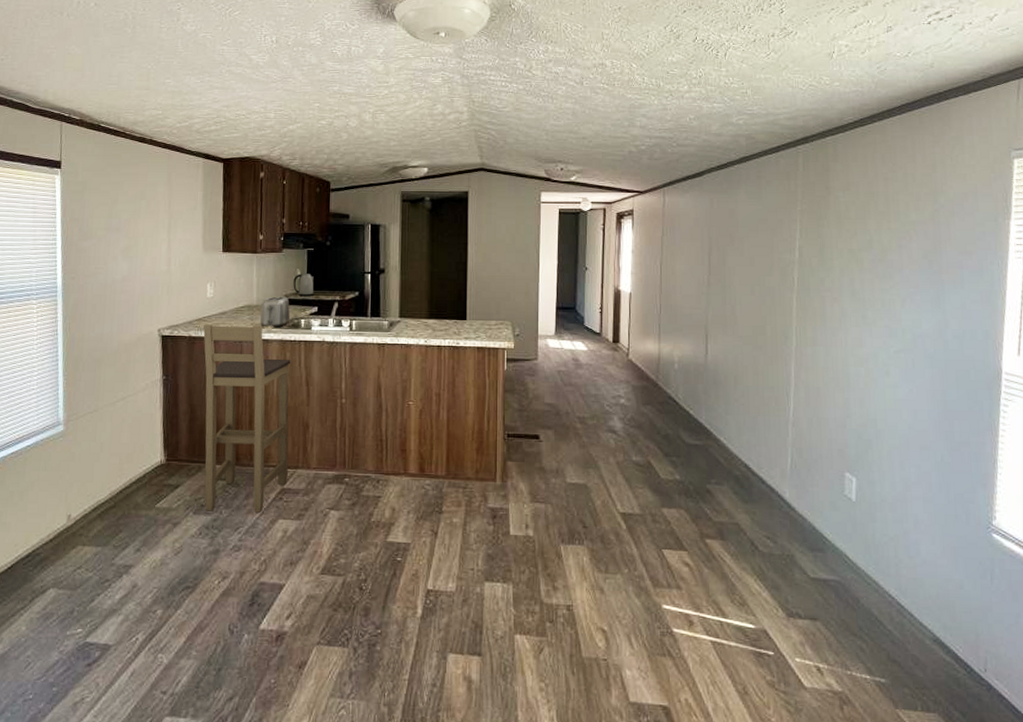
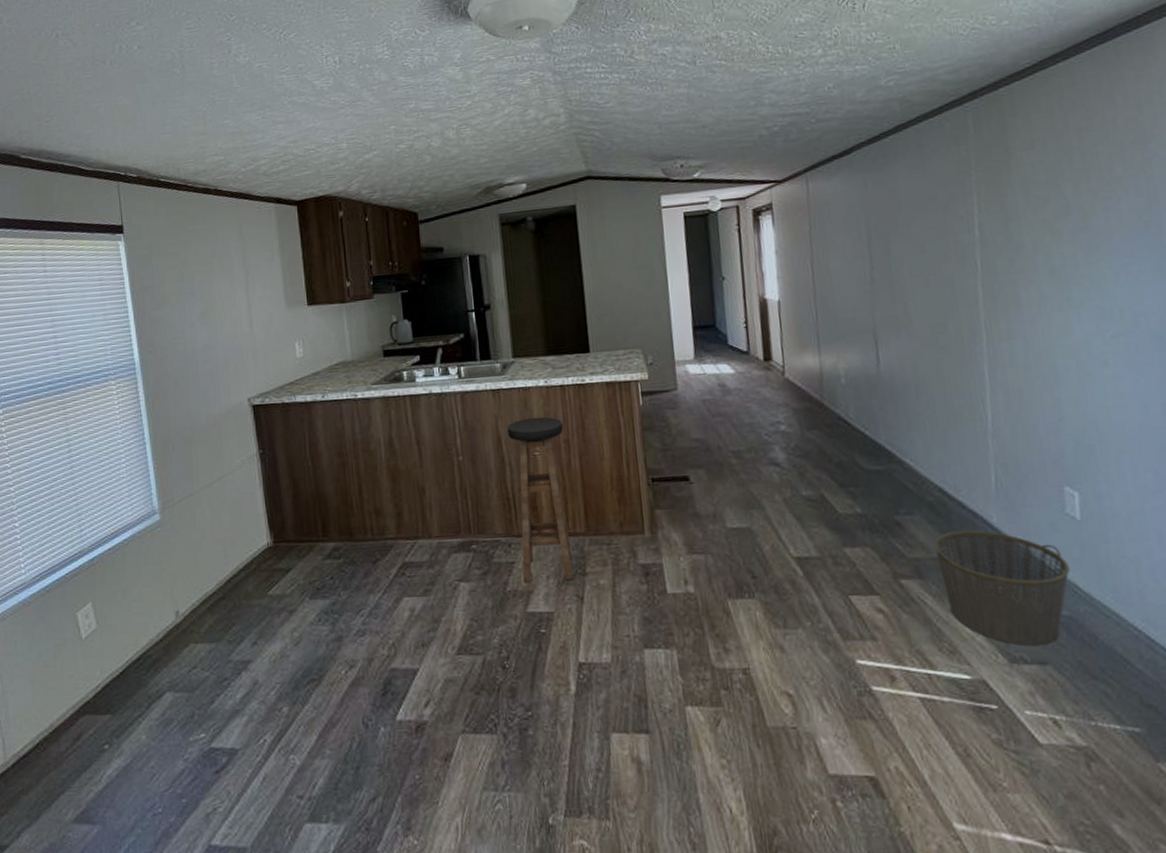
bar stool: present [203,324,291,513] -> none [296,382,408,595]
toaster: present [260,296,291,328] -> none [356,347,391,385]
bar stool: none [386,371,436,517] -> present [506,416,574,583]
basket: none [735,502,844,603] -> present [933,530,1071,646]

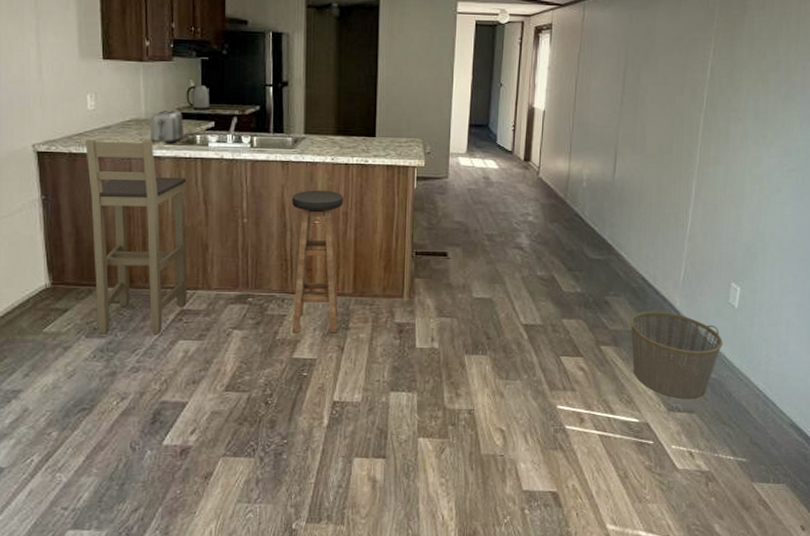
bar stool: none [296,382,408,595] -> present [85,139,187,334]
toaster: none [356,347,391,385] -> present [150,109,184,144]

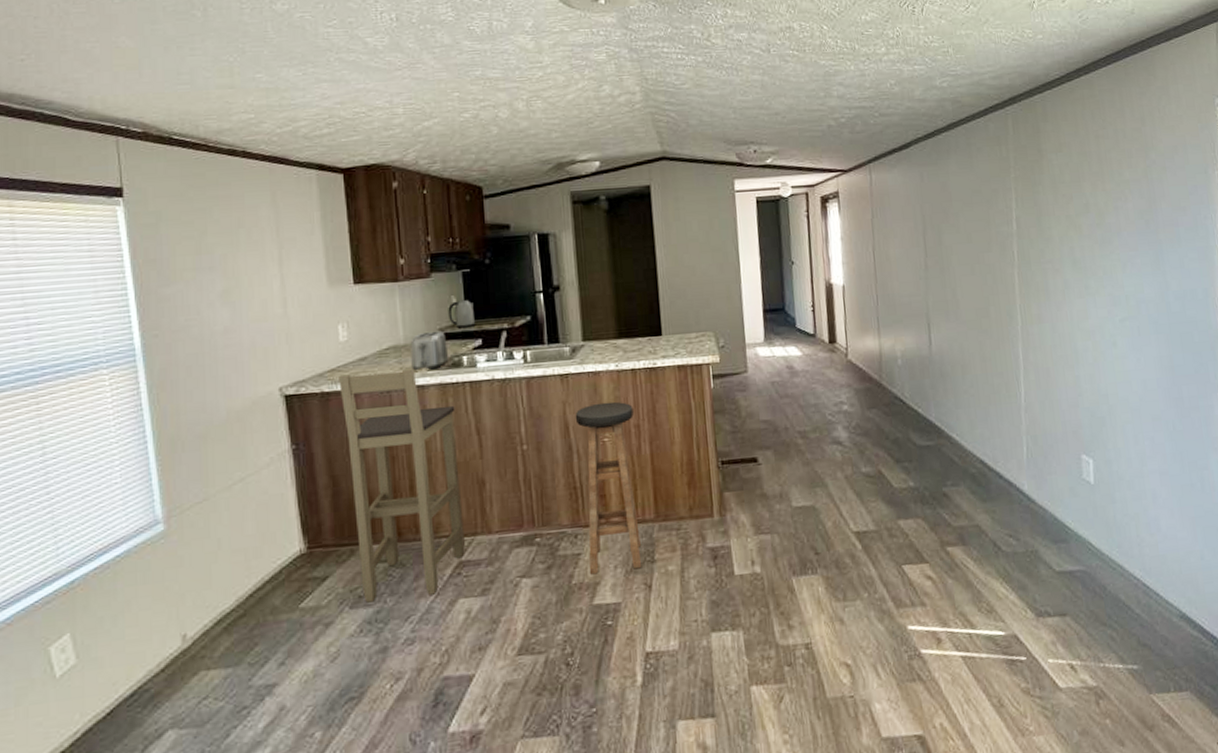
basket: present [629,311,723,399] -> none [975,498,1086,601]

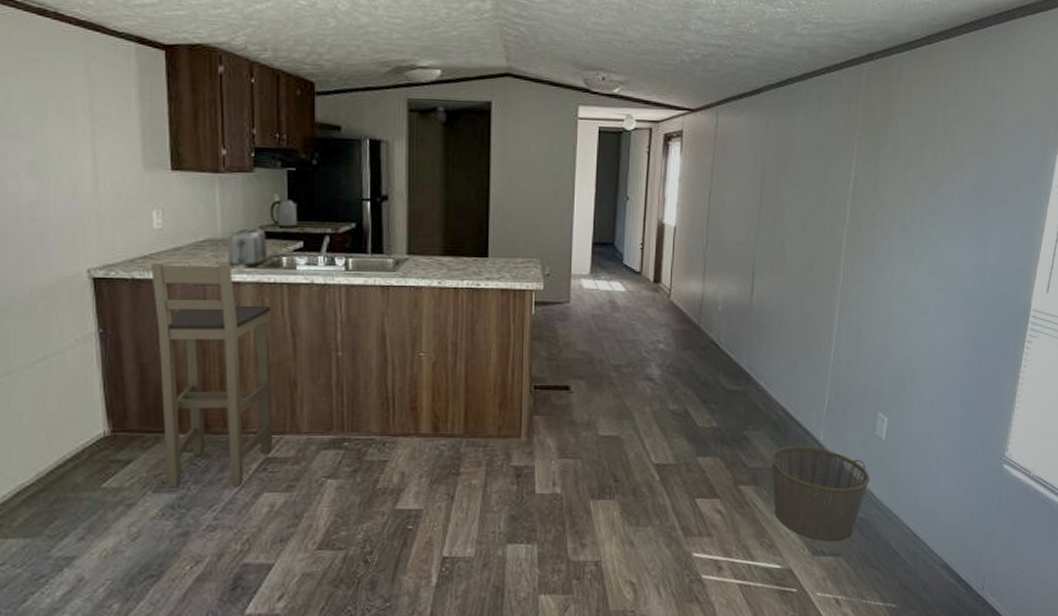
bar stool: present [575,401,642,575] -> none [393,318,452,482]
basket: none [975,498,1086,601] -> present [770,445,871,541]

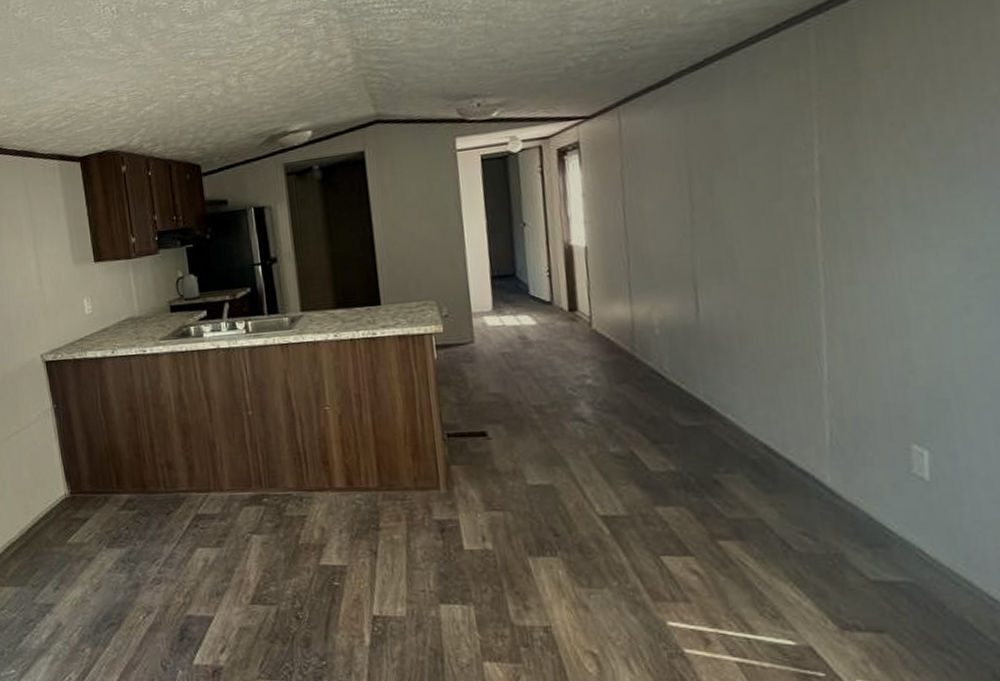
bar stool: present [151,263,273,489] -> none [87,338,201,544]
toaster: present [228,228,268,267] -> none [144,303,179,341]
basket: present [770,445,871,541] -> none [756,490,916,612]

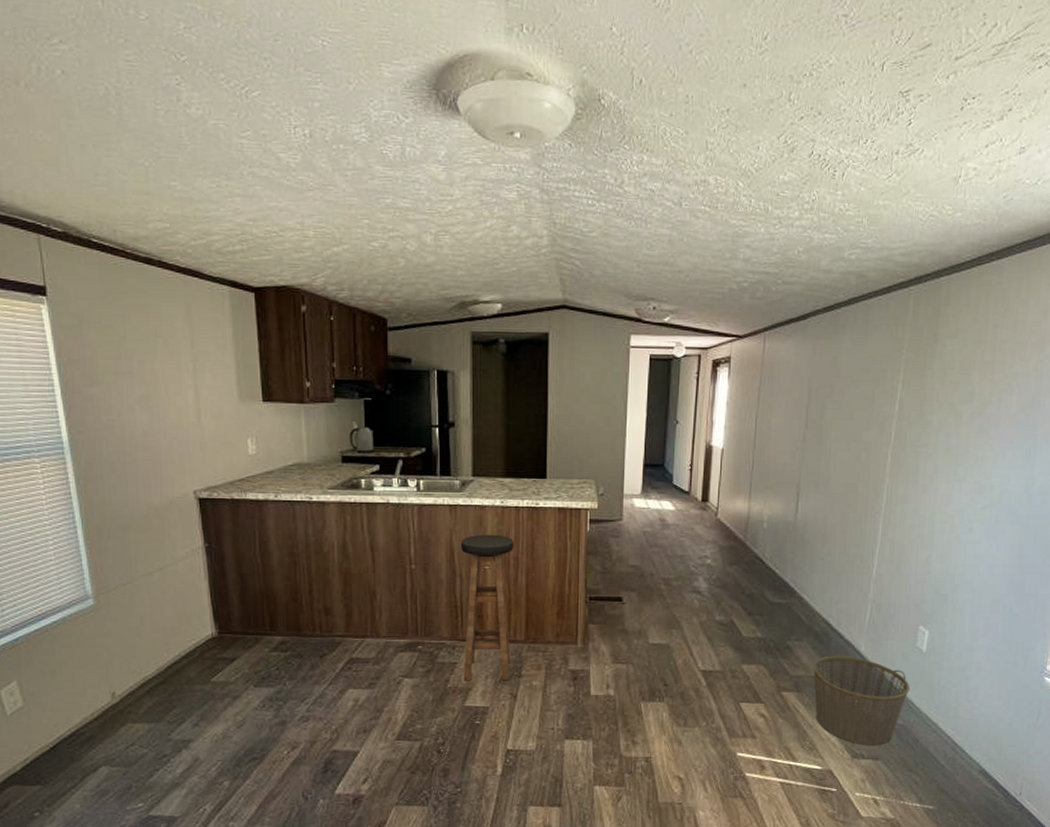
bar stool: none [296,371,367,537] -> present [460,534,514,681]
basket: none [756,490,916,612] -> present [812,655,910,745]

